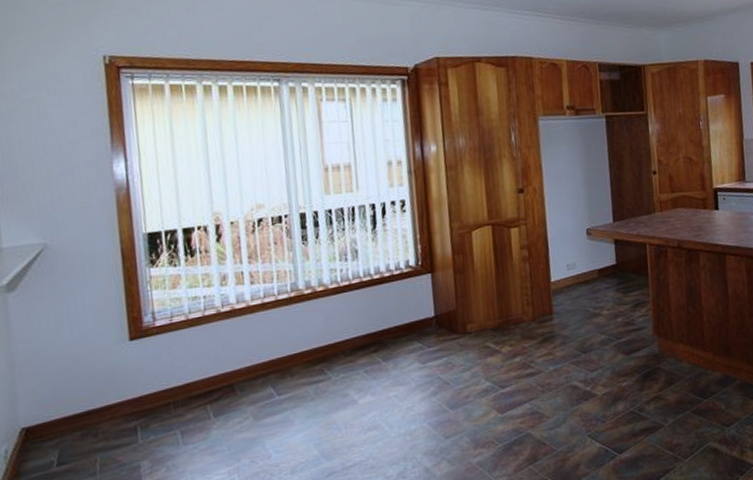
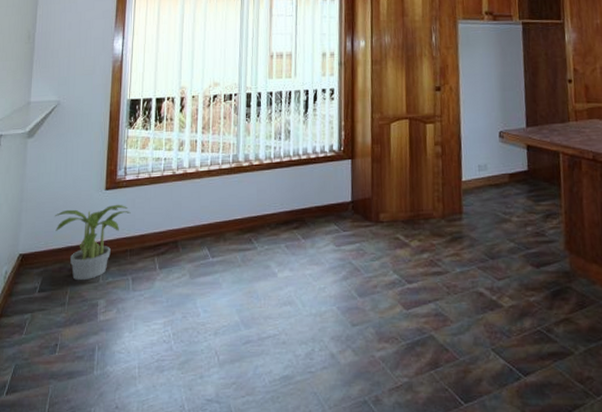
potted plant: none [64,354,168,446] -> present [55,204,131,281]

